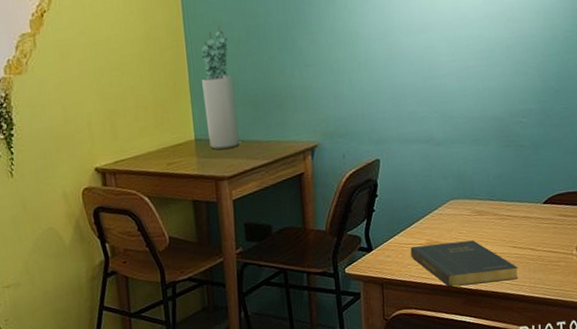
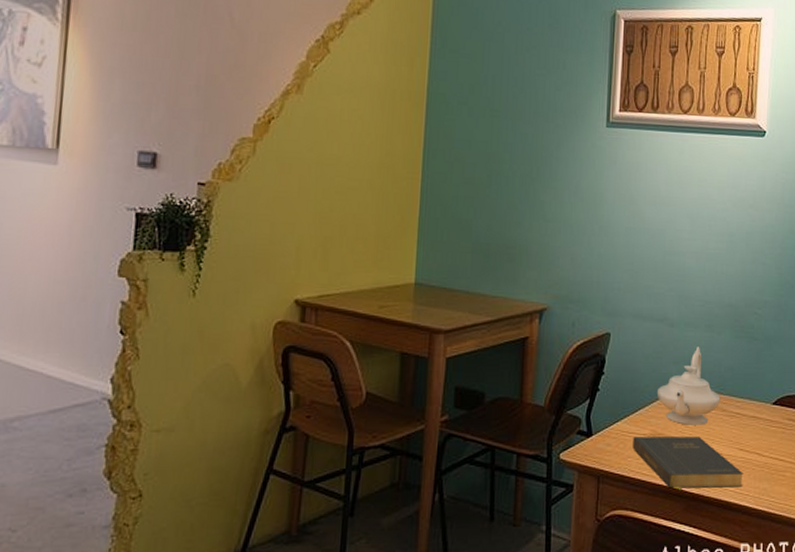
vase: present [201,25,240,150] -> none [430,164,467,299]
teapot: none [429,160,491,232] -> present [656,346,721,425]

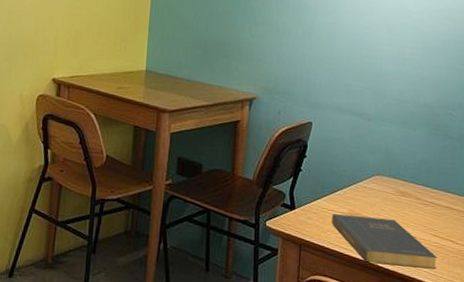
teapot: present [656,346,721,425] -> none [354,140,415,210]

